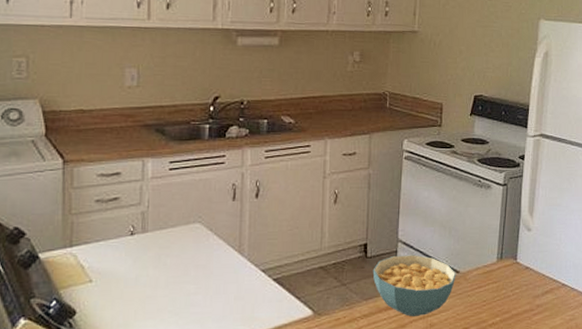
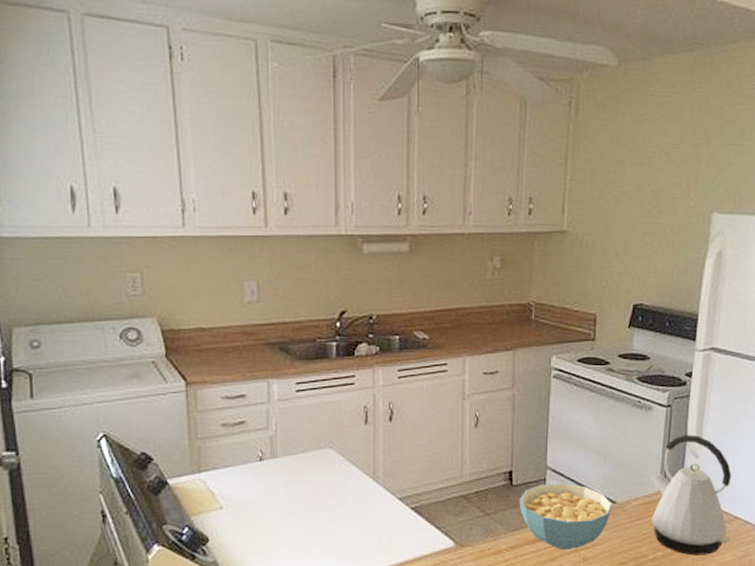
kettle: none [489,210,559,320] -> present [650,434,732,556]

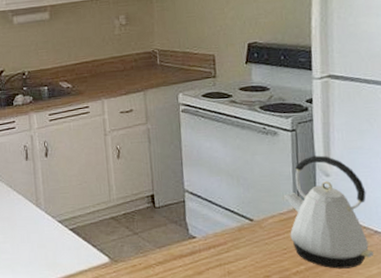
cereal bowl: present [519,483,613,549] -> none [162,204,250,264]

